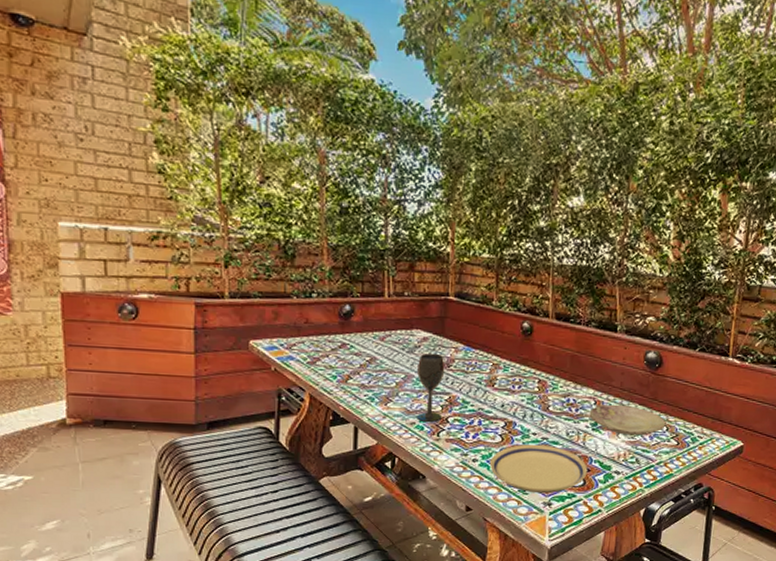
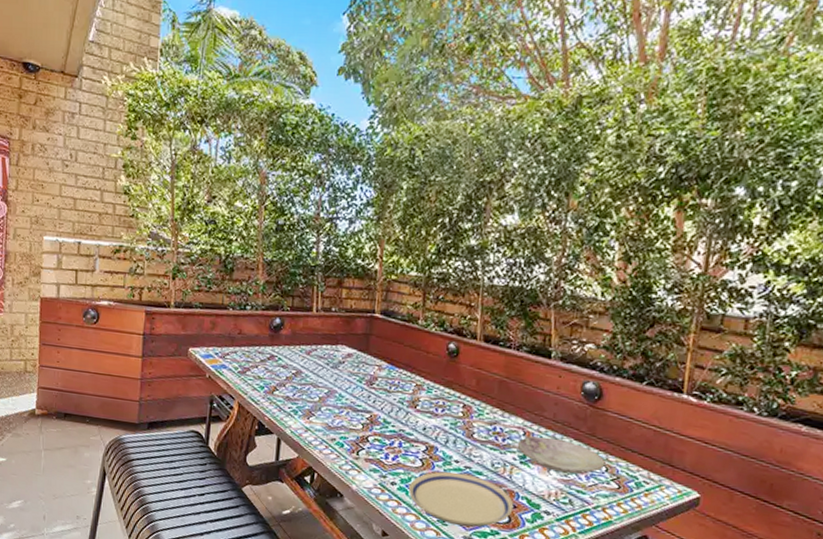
wine glass: present [417,353,445,422] -> none [337,369,368,440]

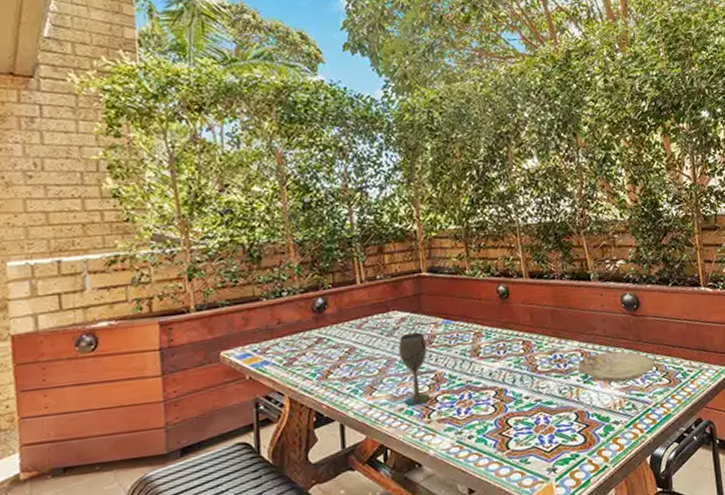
wine glass: none [337,369,368,440] -> present [398,332,430,406]
plate: present [409,471,514,528] -> none [486,407,587,461]

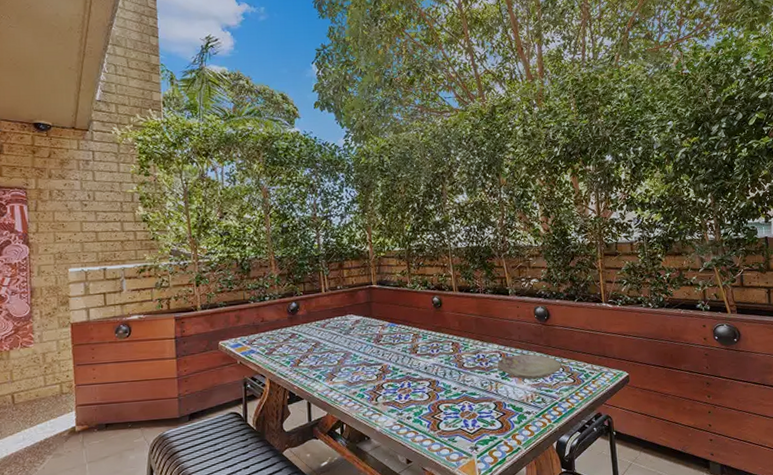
wine glass: present [398,332,430,406] -> none [353,332,377,390]

